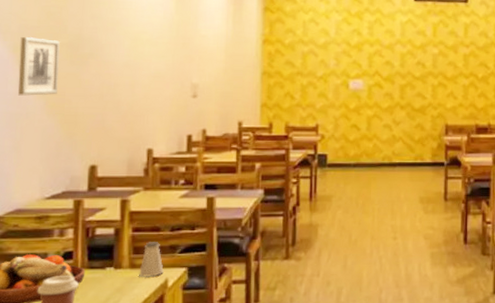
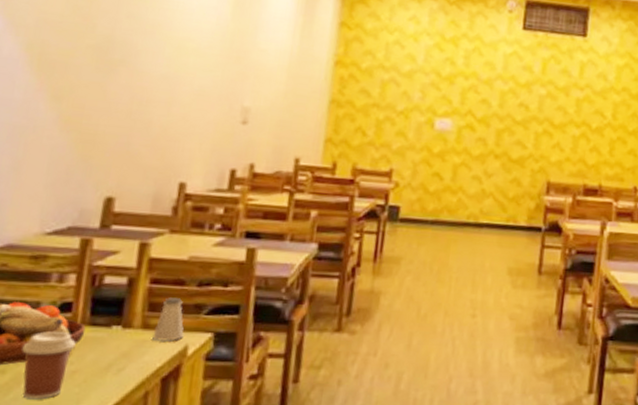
wall art: present [17,37,60,96] -> none [26,33,85,107]

